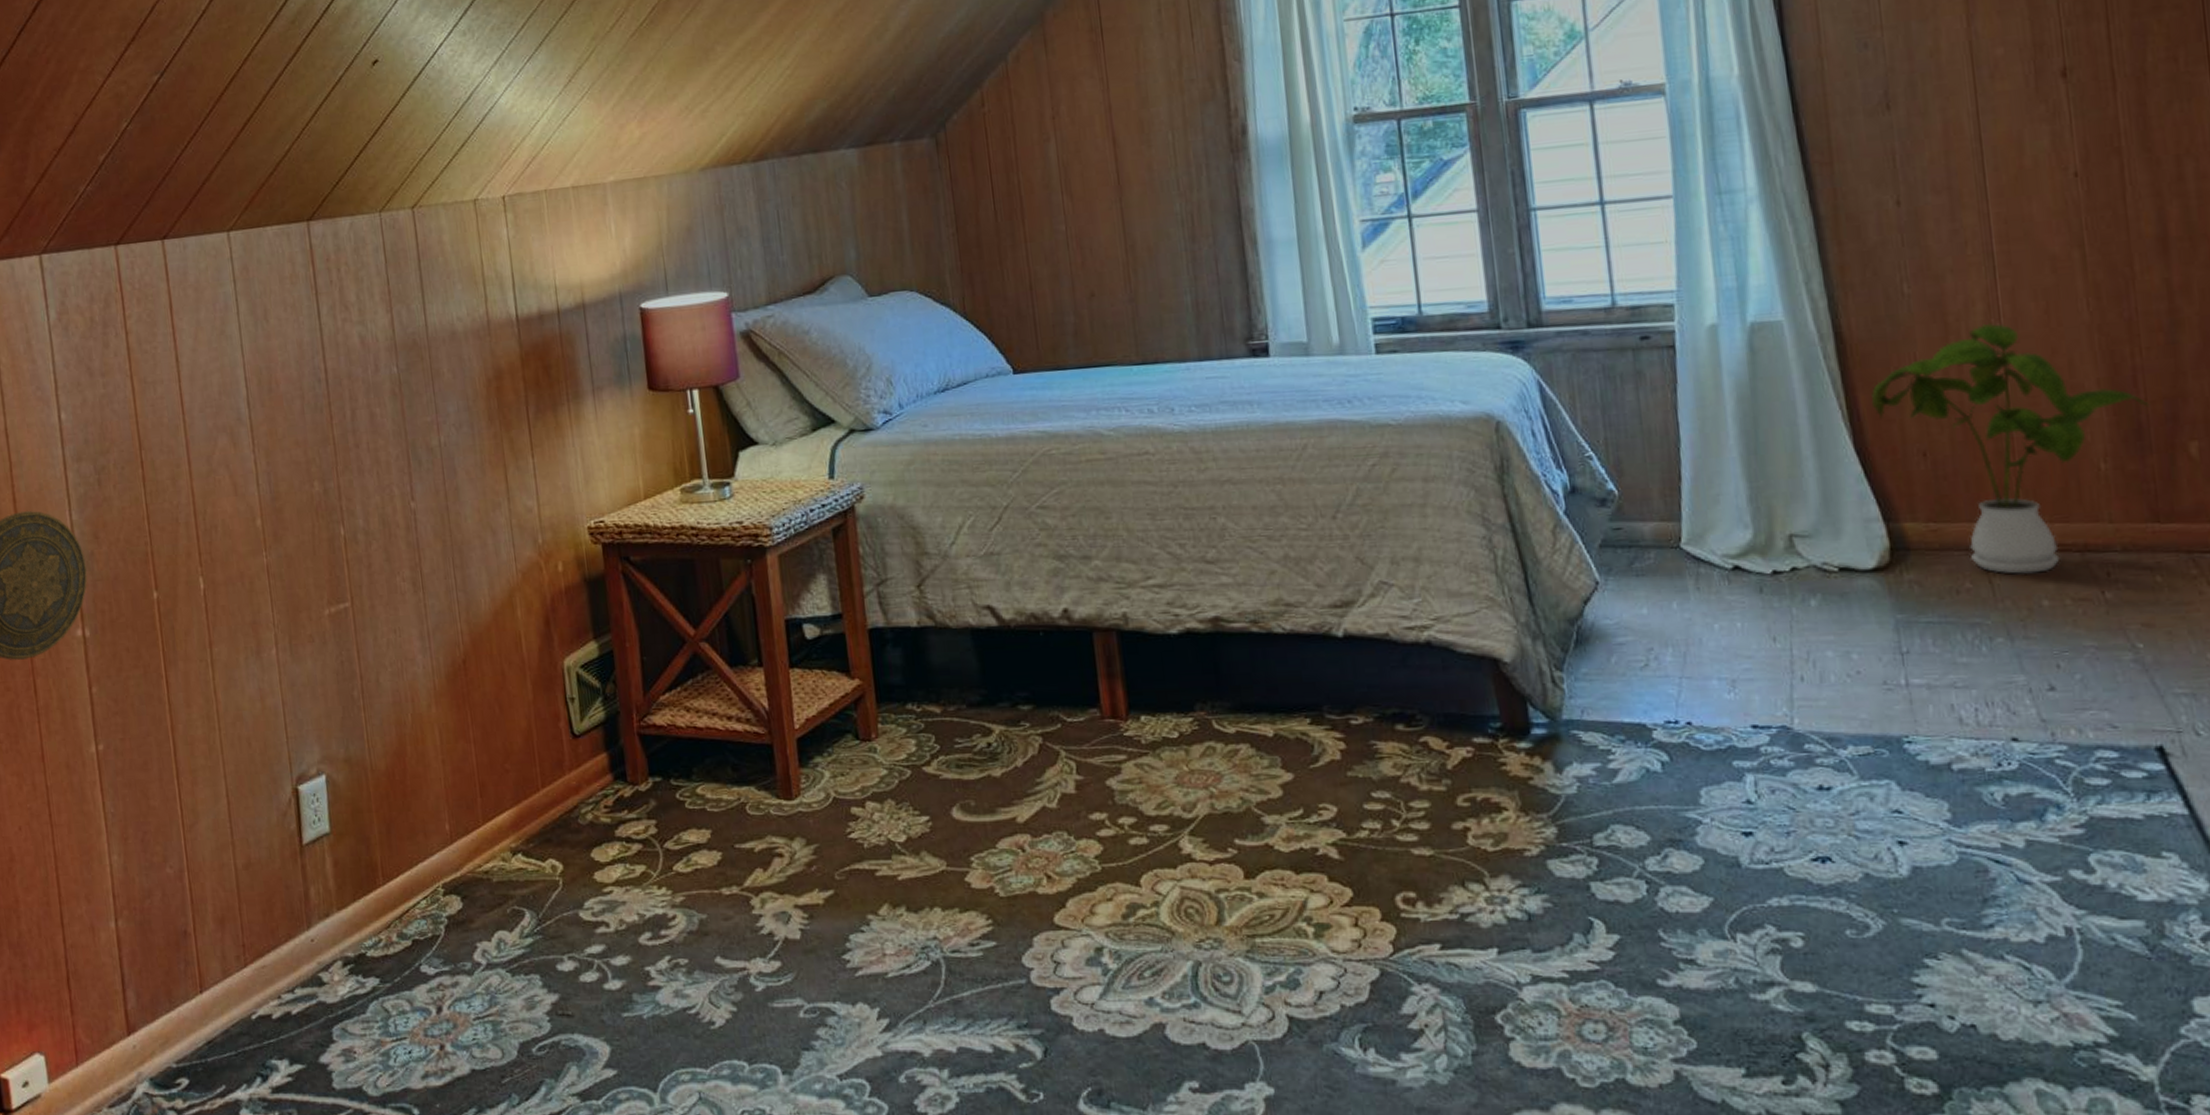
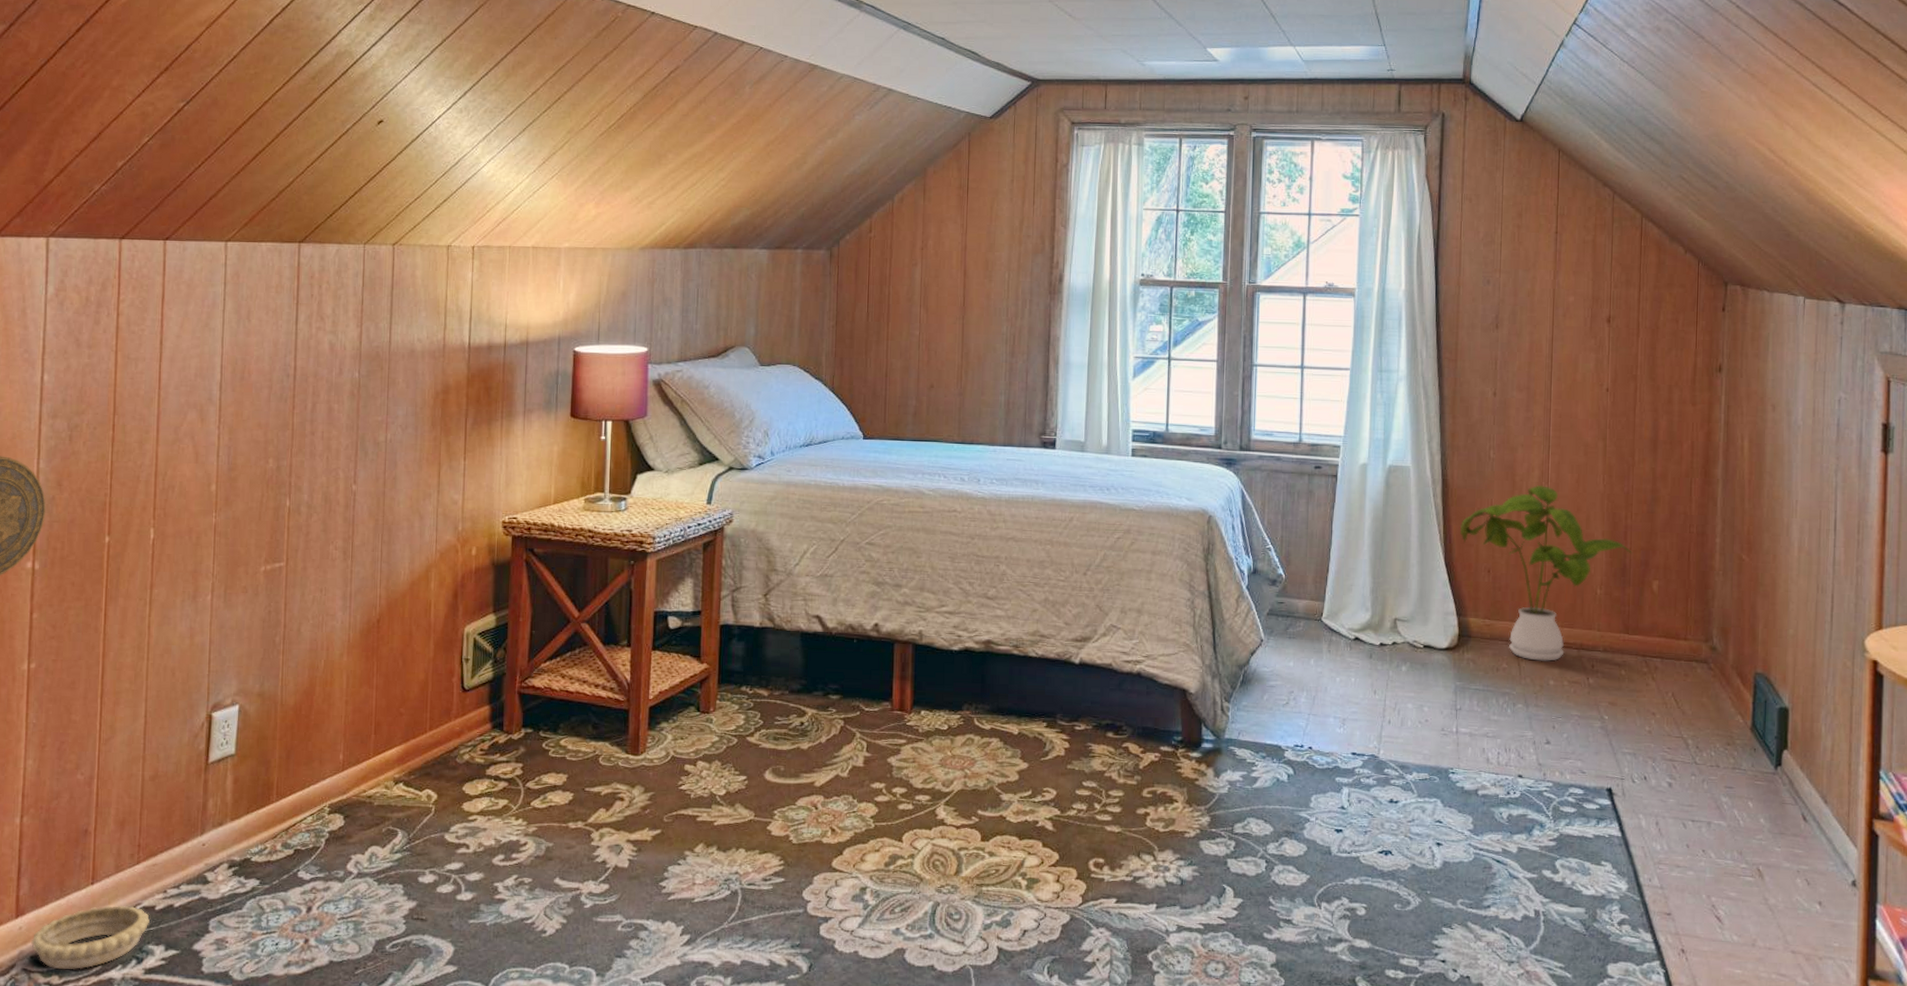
decorative bowl: none [148,1015,269,1091] -> present [31,905,150,969]

